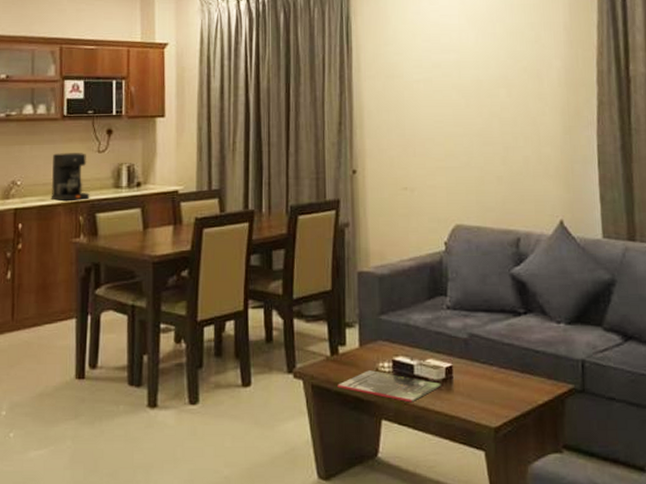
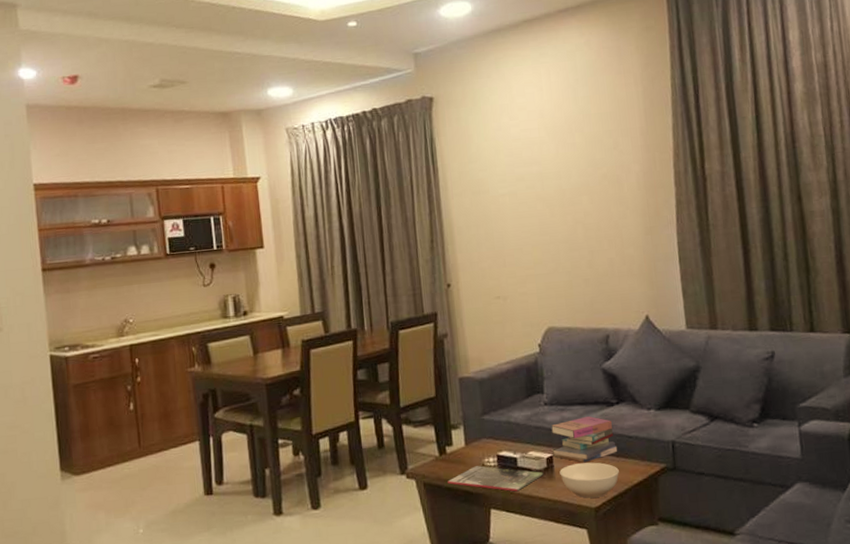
coffee maker: present [50,153,90,202] -> none [161,288,200,335]
books: none [453,324,523,377] -> present [551,416,618,463]
bowl: none [459,376,523,416] -> present [559,462,619,498]

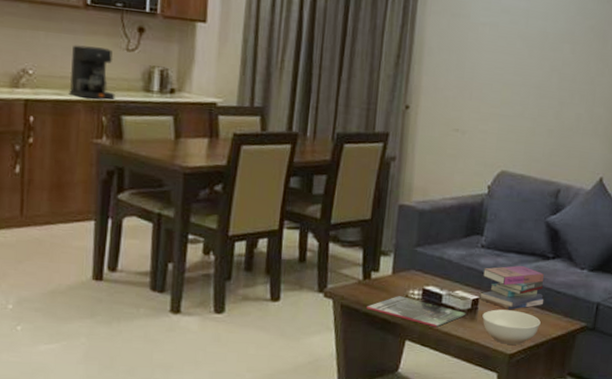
coffee maker: none [161,288,200,335] -> present [69,45,116,100]

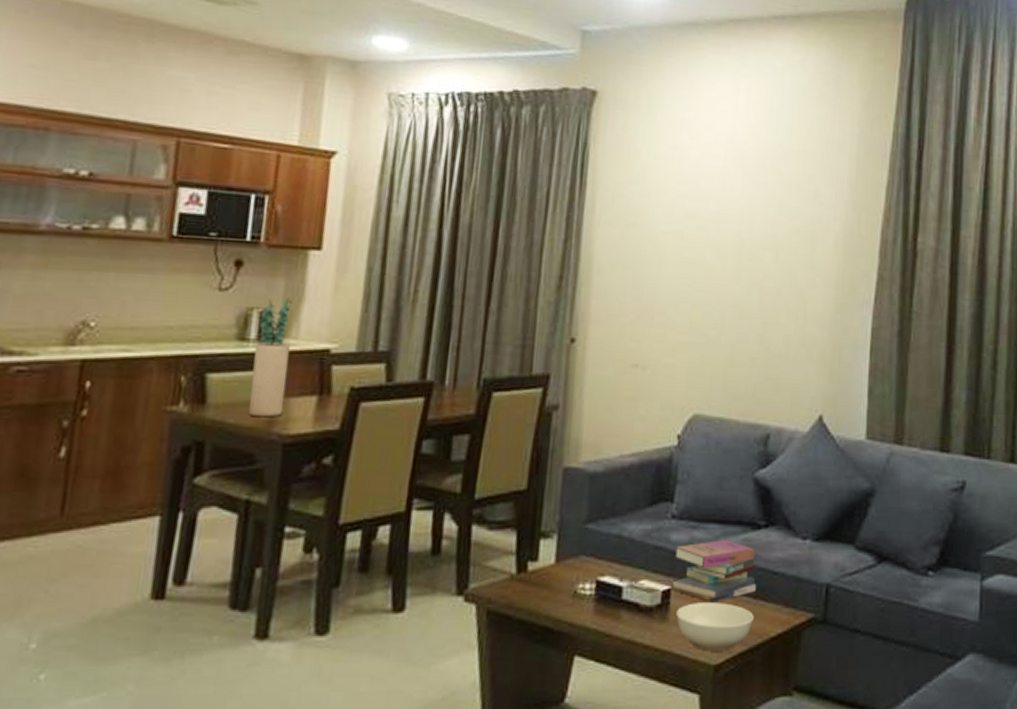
coffee maker: present [69,45,116,100] -> none [139,287,201,355]
vase: none [155,59,186,153] -> present [247,297,292,418]
magazine: present [366,296,466,328] -> none [521,593,655,634]

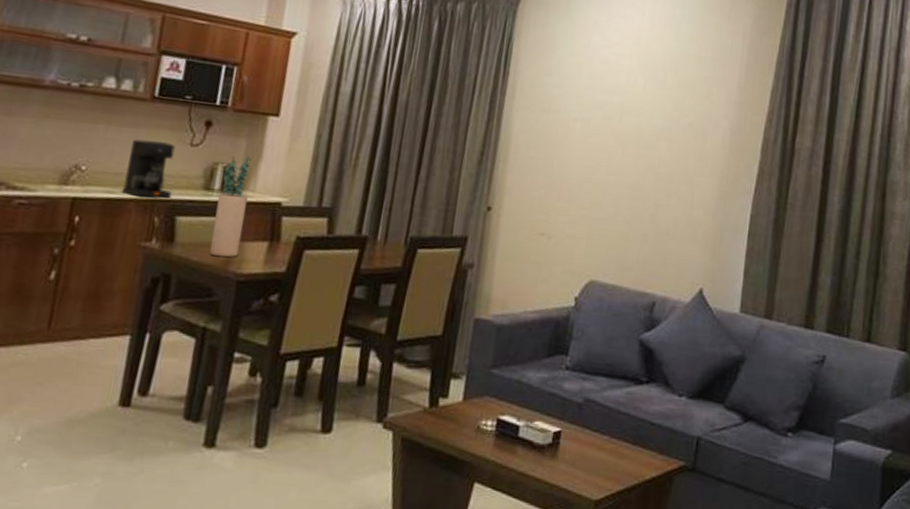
coffee maker: none [139,287,201,355] -> present [121,139,175,199]
books: present [673,539,757,603] -> none [563,391,637,446]
bowl: present [676,603,754,651] -> none [564,444,632,489]

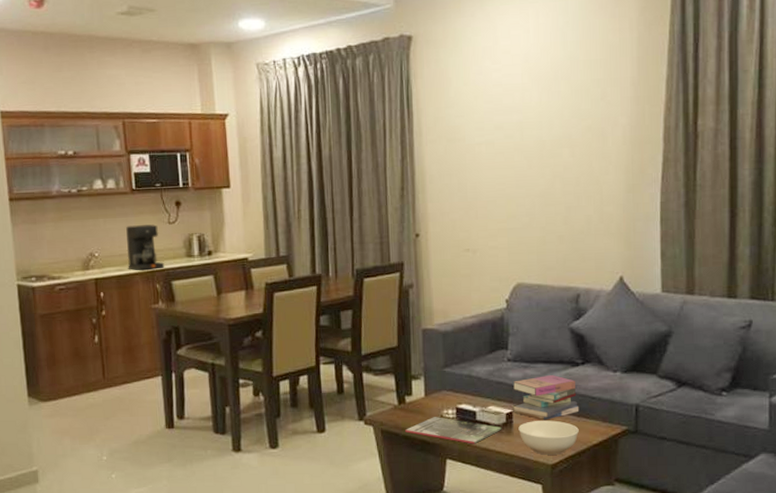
vase: present [208,155,251,258] -> none [198,224,225,308]
magazine: none [431,427,546,467] -> present [405,417,502,444]
books: none [563,391,637,446] -> present [513,374,580,421]
bowl: none [564,444,632,489] -> present [518,420,579,455]

